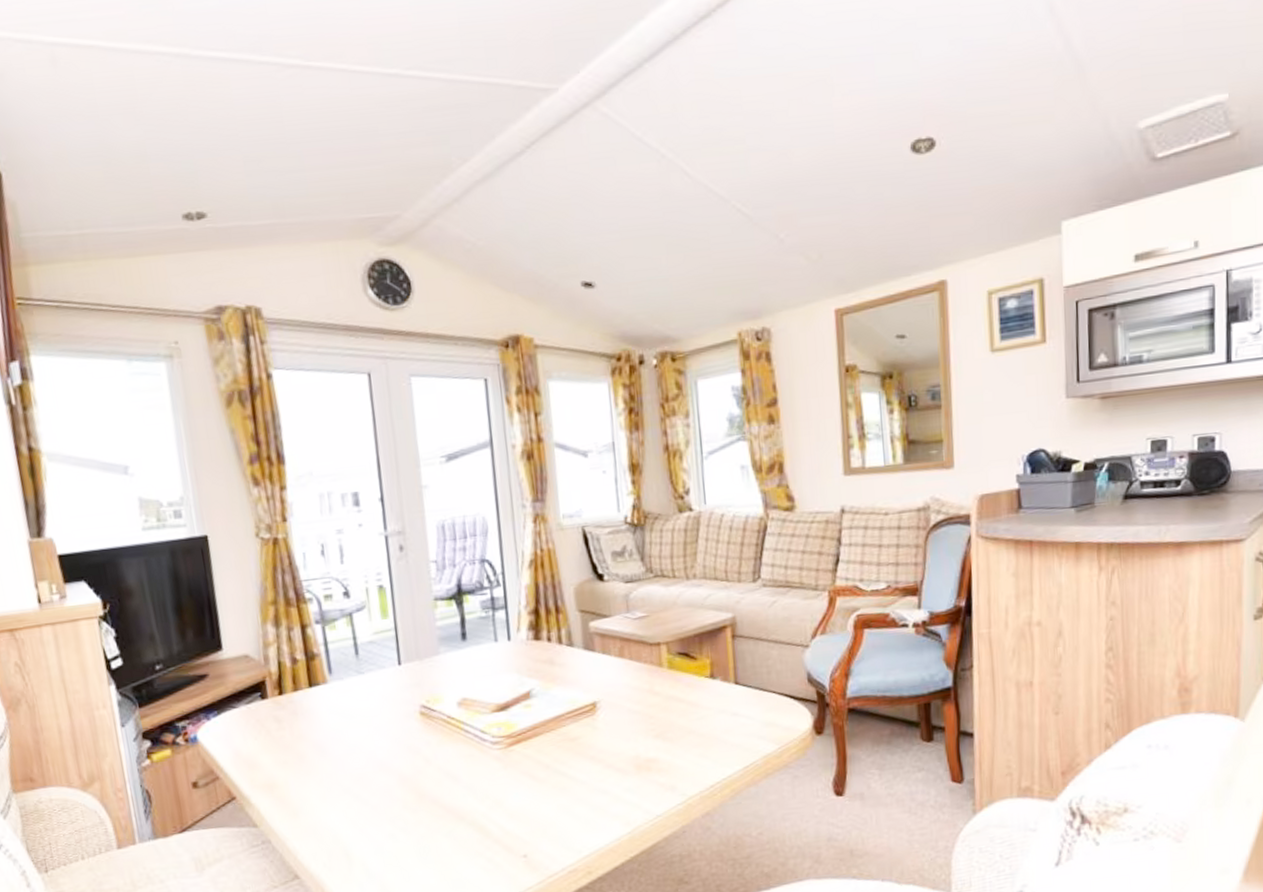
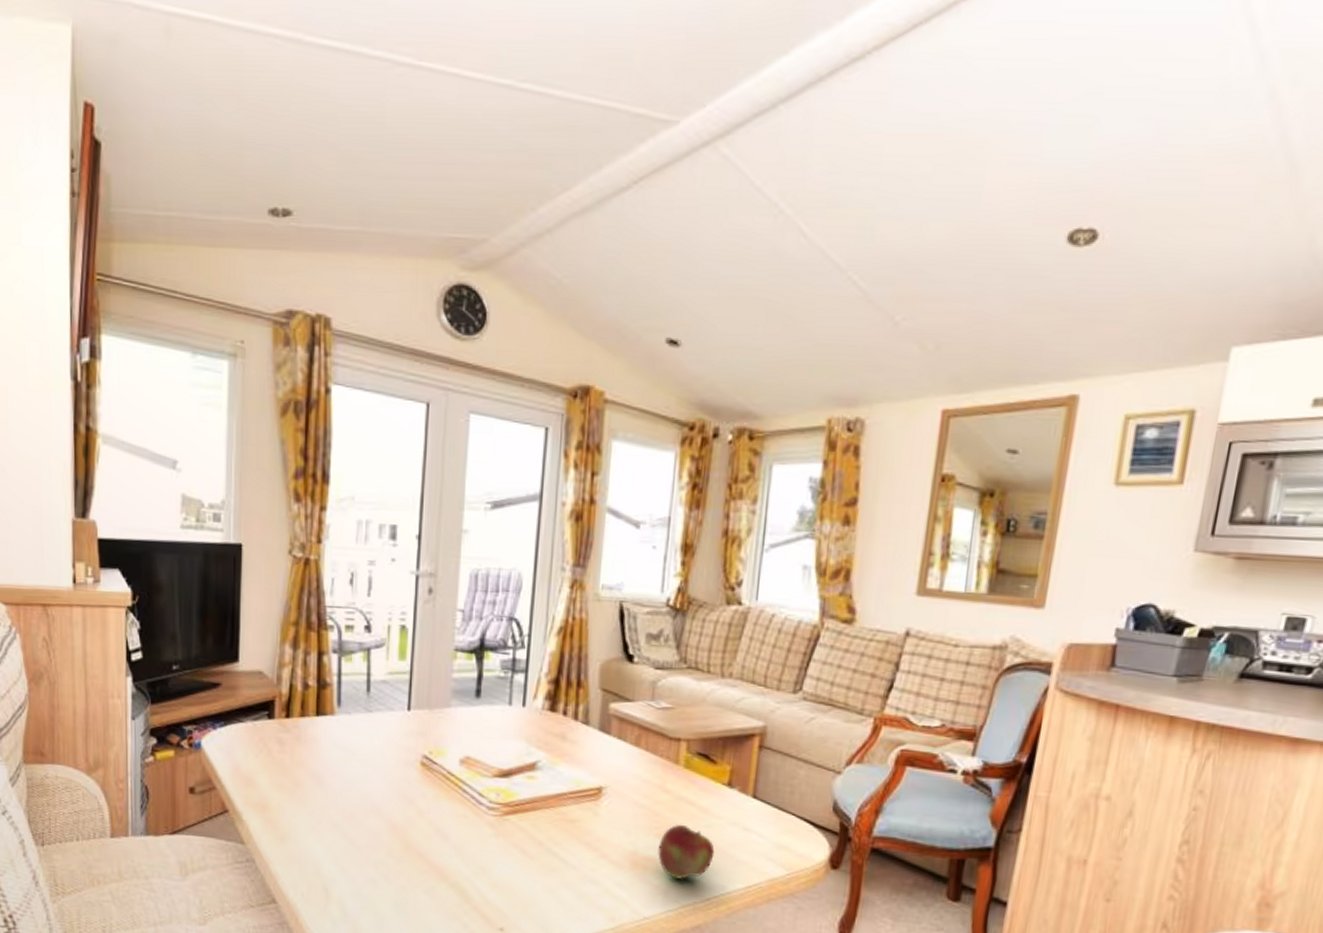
fruit: none [657,721,710,774] -> present [658,824,715,880]

